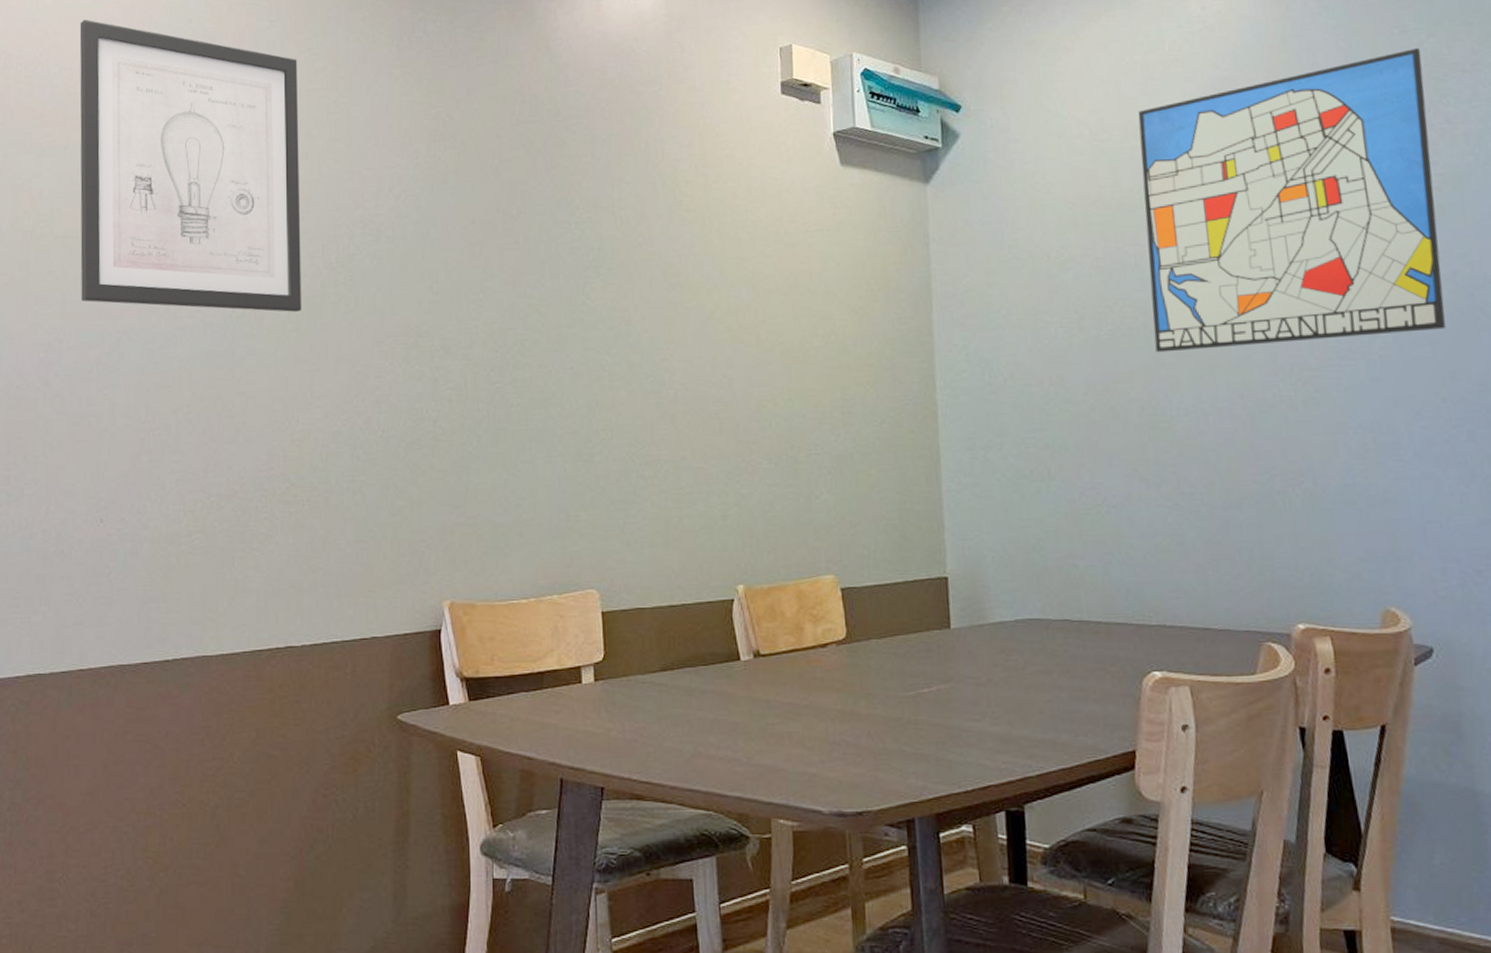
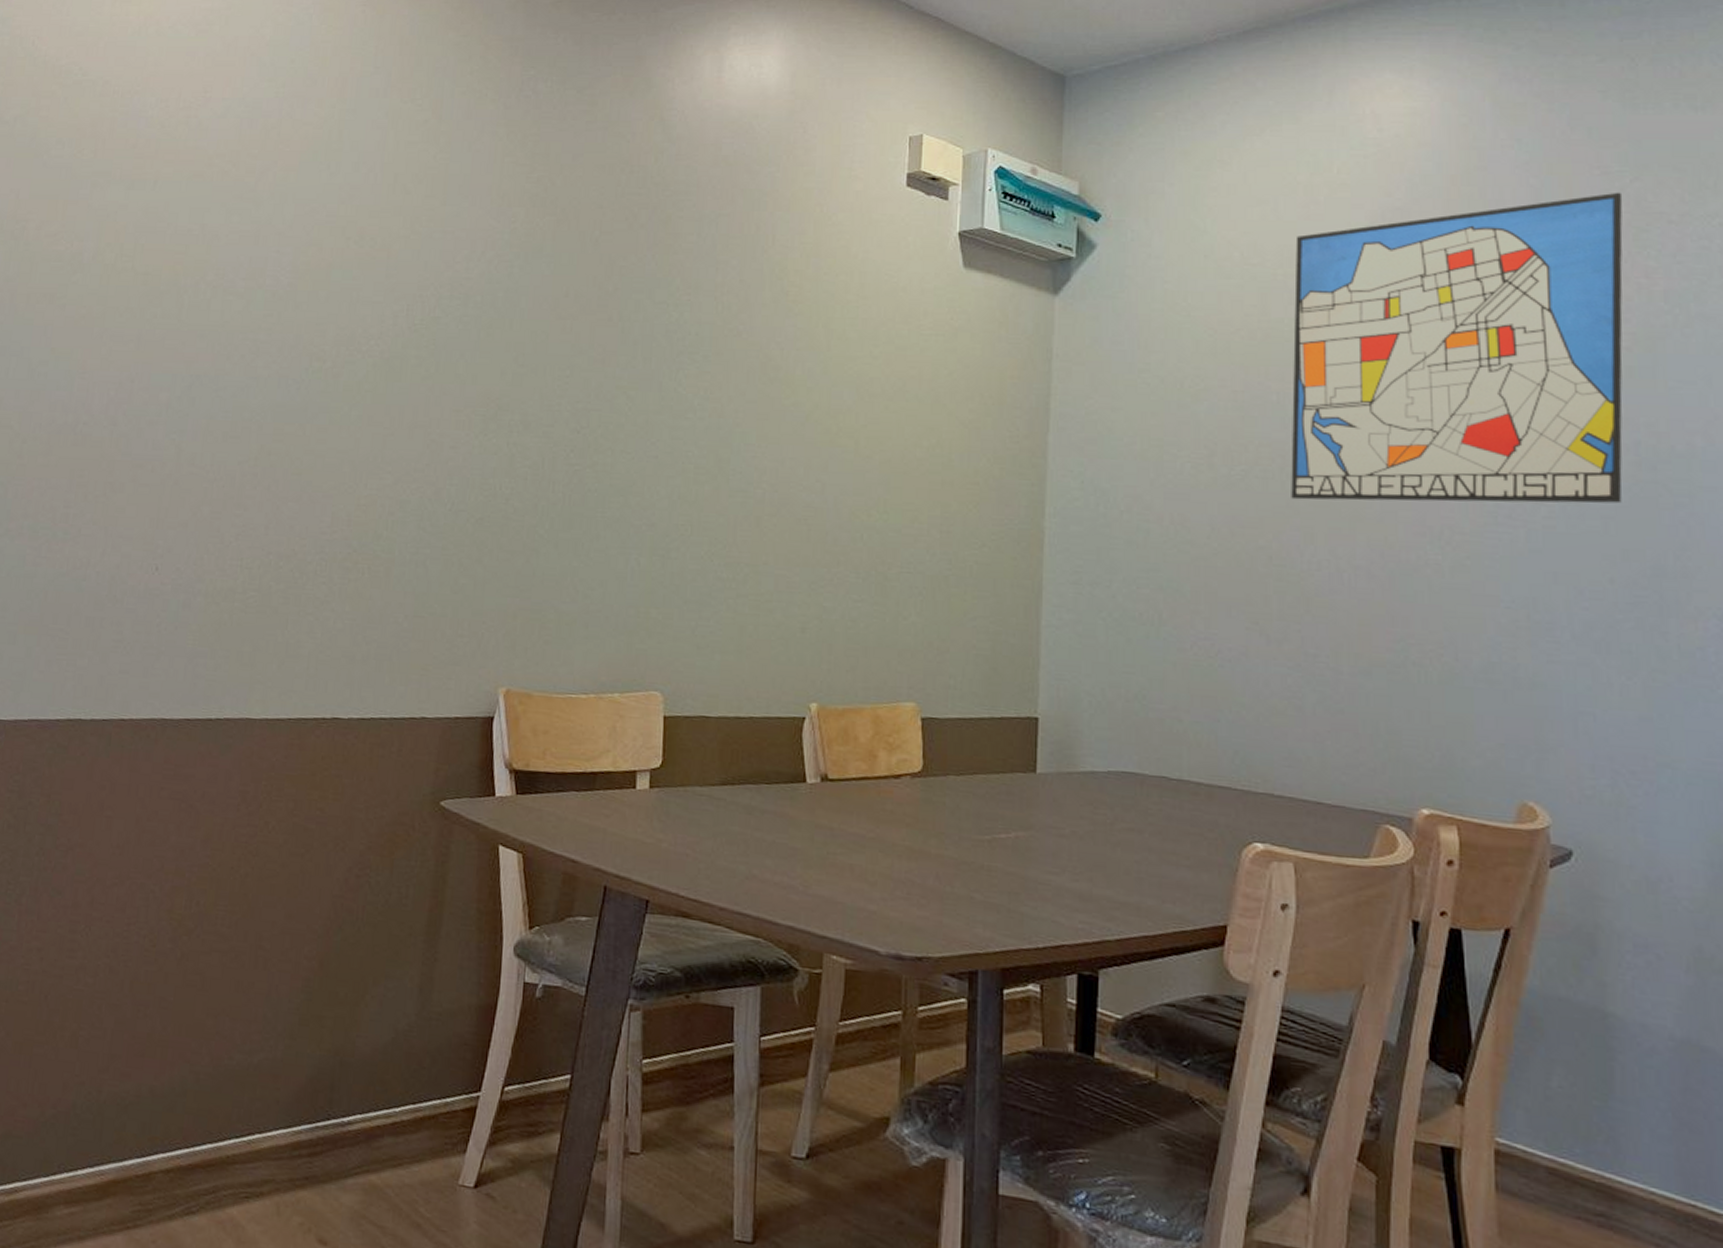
wall art: present [79,19,301,312] -> none [156,51,399,372]

